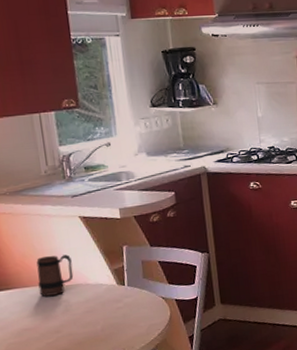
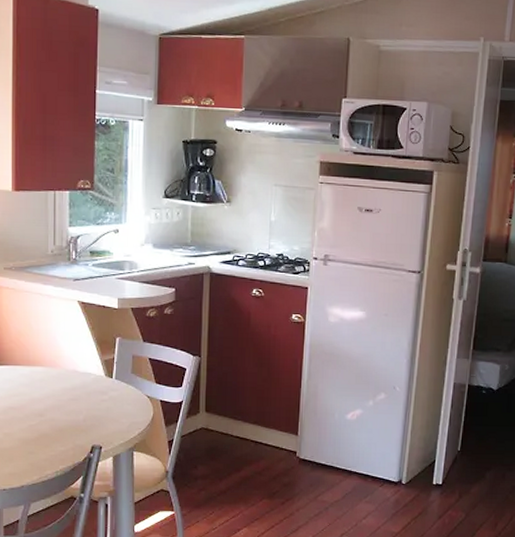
mug: present [36,254,74,297] -> none [29,336,65,378]

